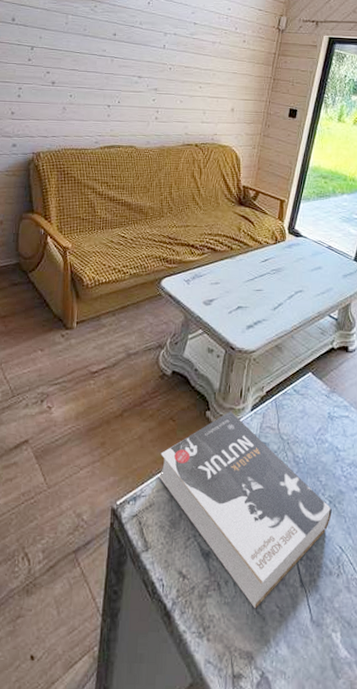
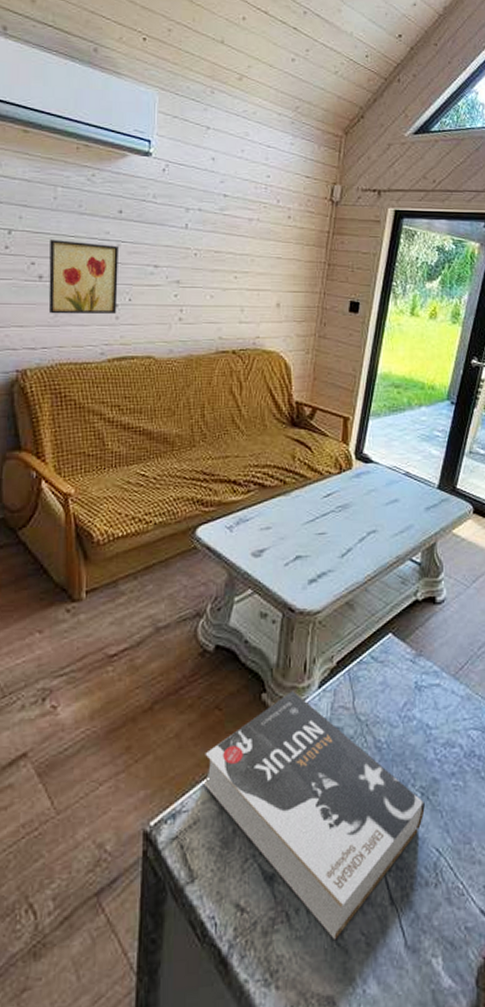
wall art: none [58,55,112,112] -> present [48,239,119,315]

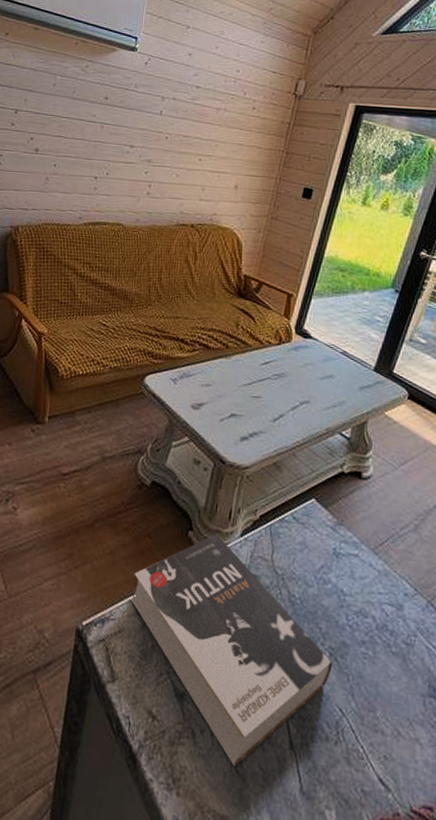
wall art: present [48,239,119,315] -> none [40,119,102,185]

